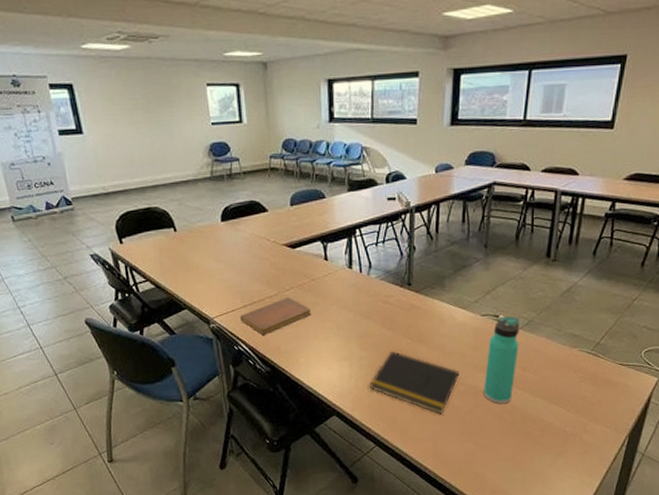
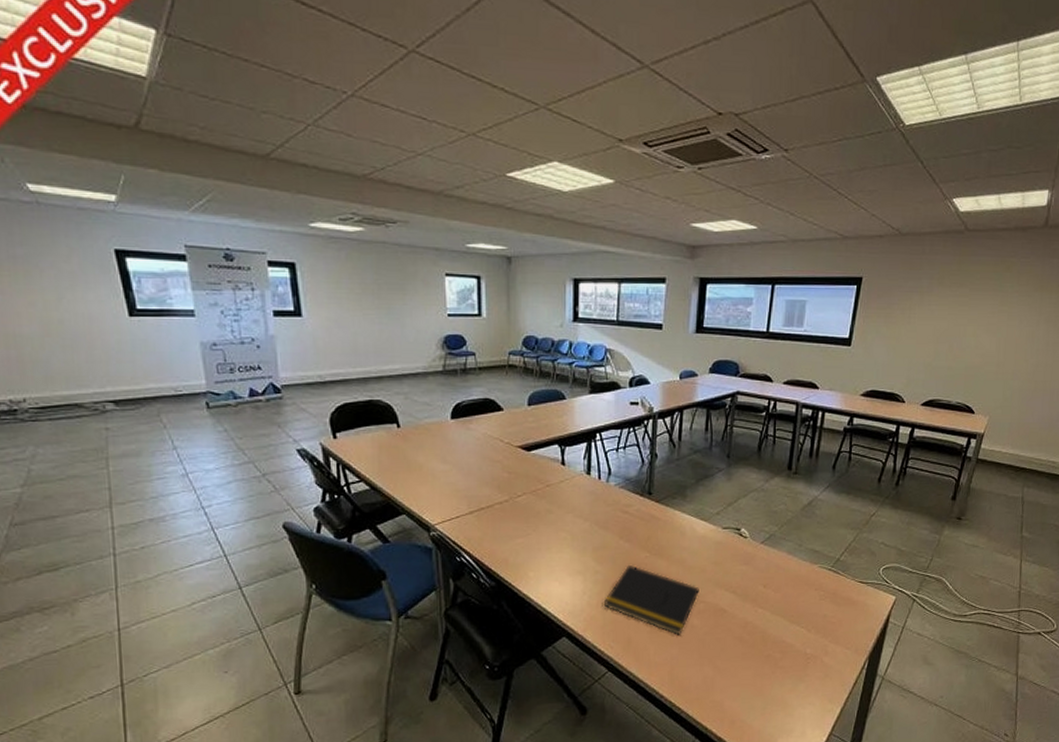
notebook: present [239,297,312,335] -> none [464,504,545,545]
thermos bottle: present [484,316,520,404] -> none [724,530,761,624]

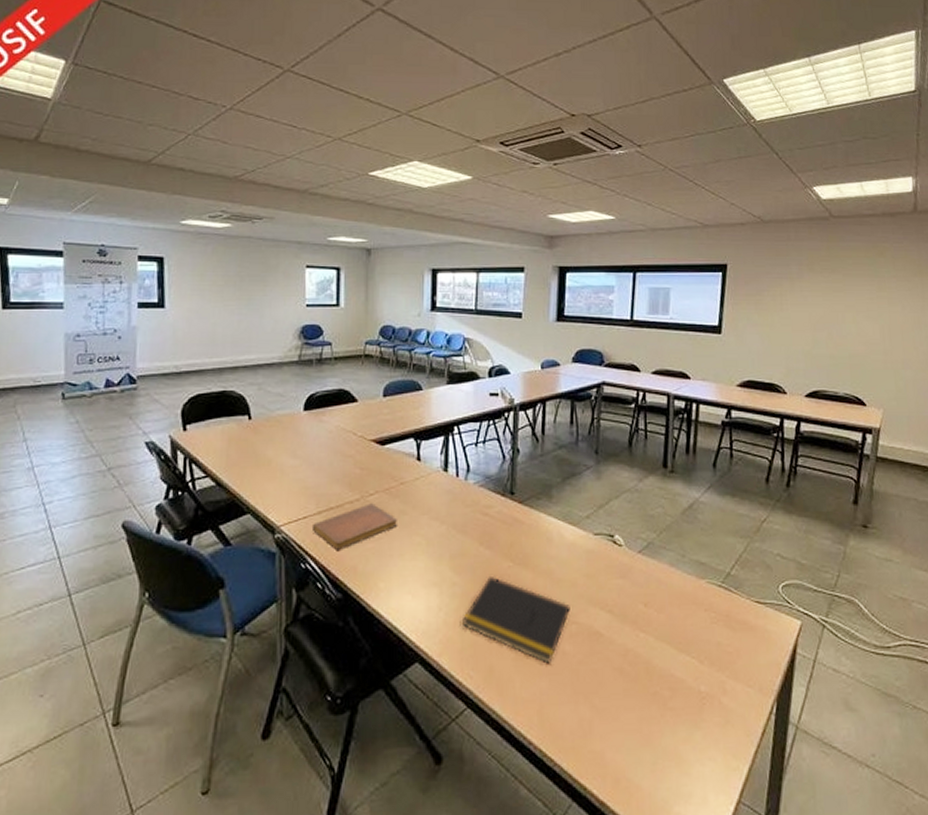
notebook: none [464,504,545,545] -> present [311,503,398,550]

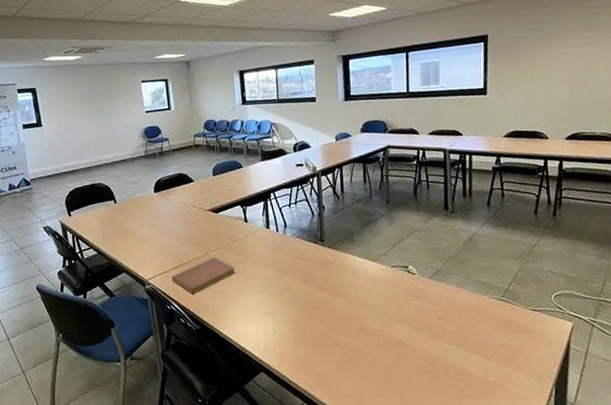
notepad: present [461,575,570,664] -> none [292,304,378,368]

